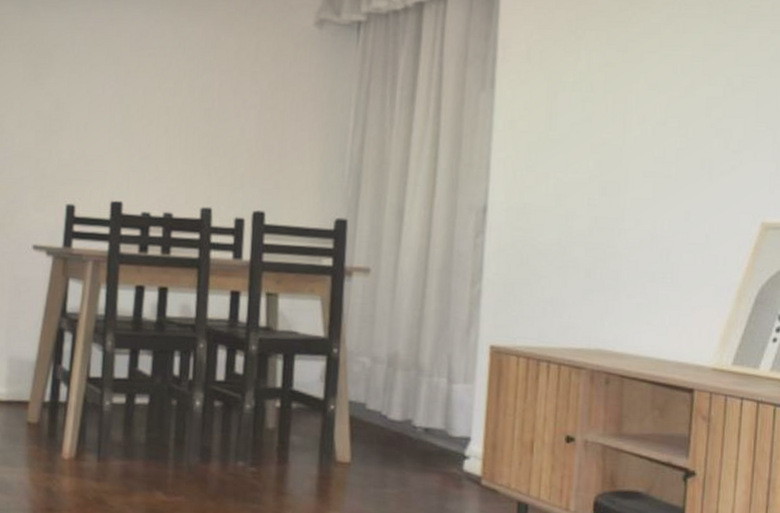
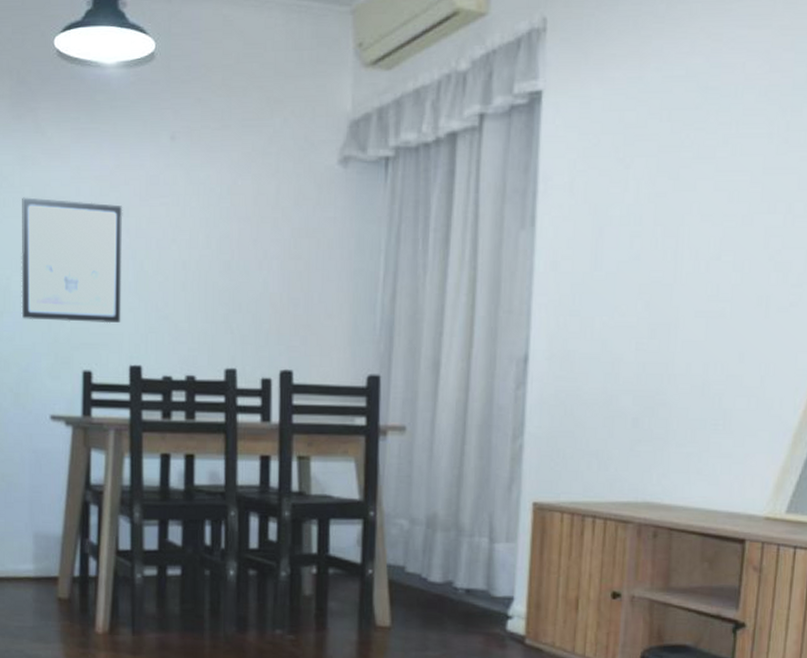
wall art: none [12,44,114,162] -> present [21,197,123,324]

